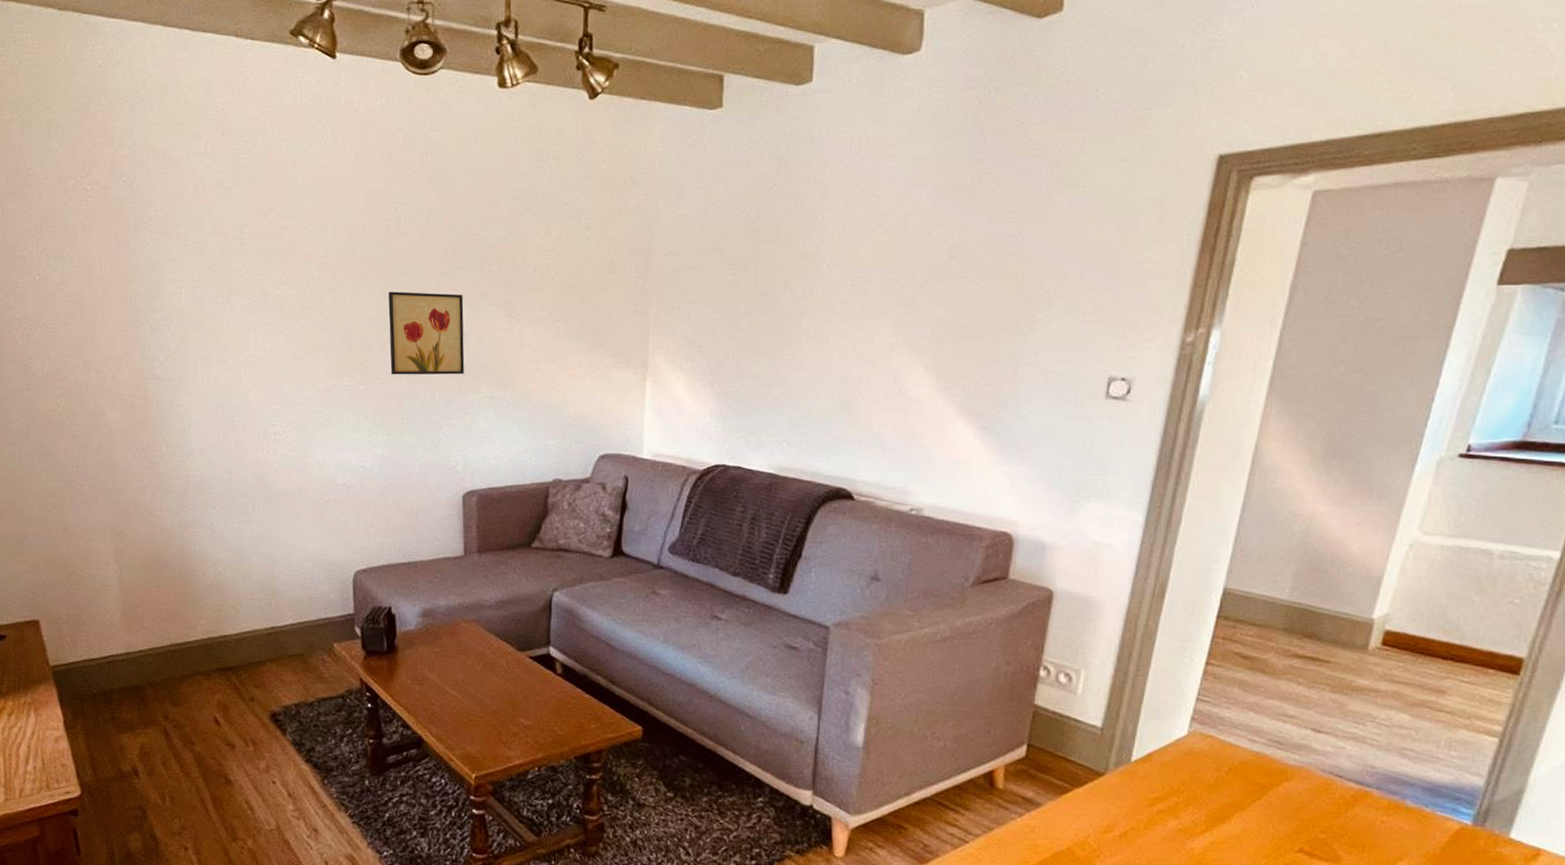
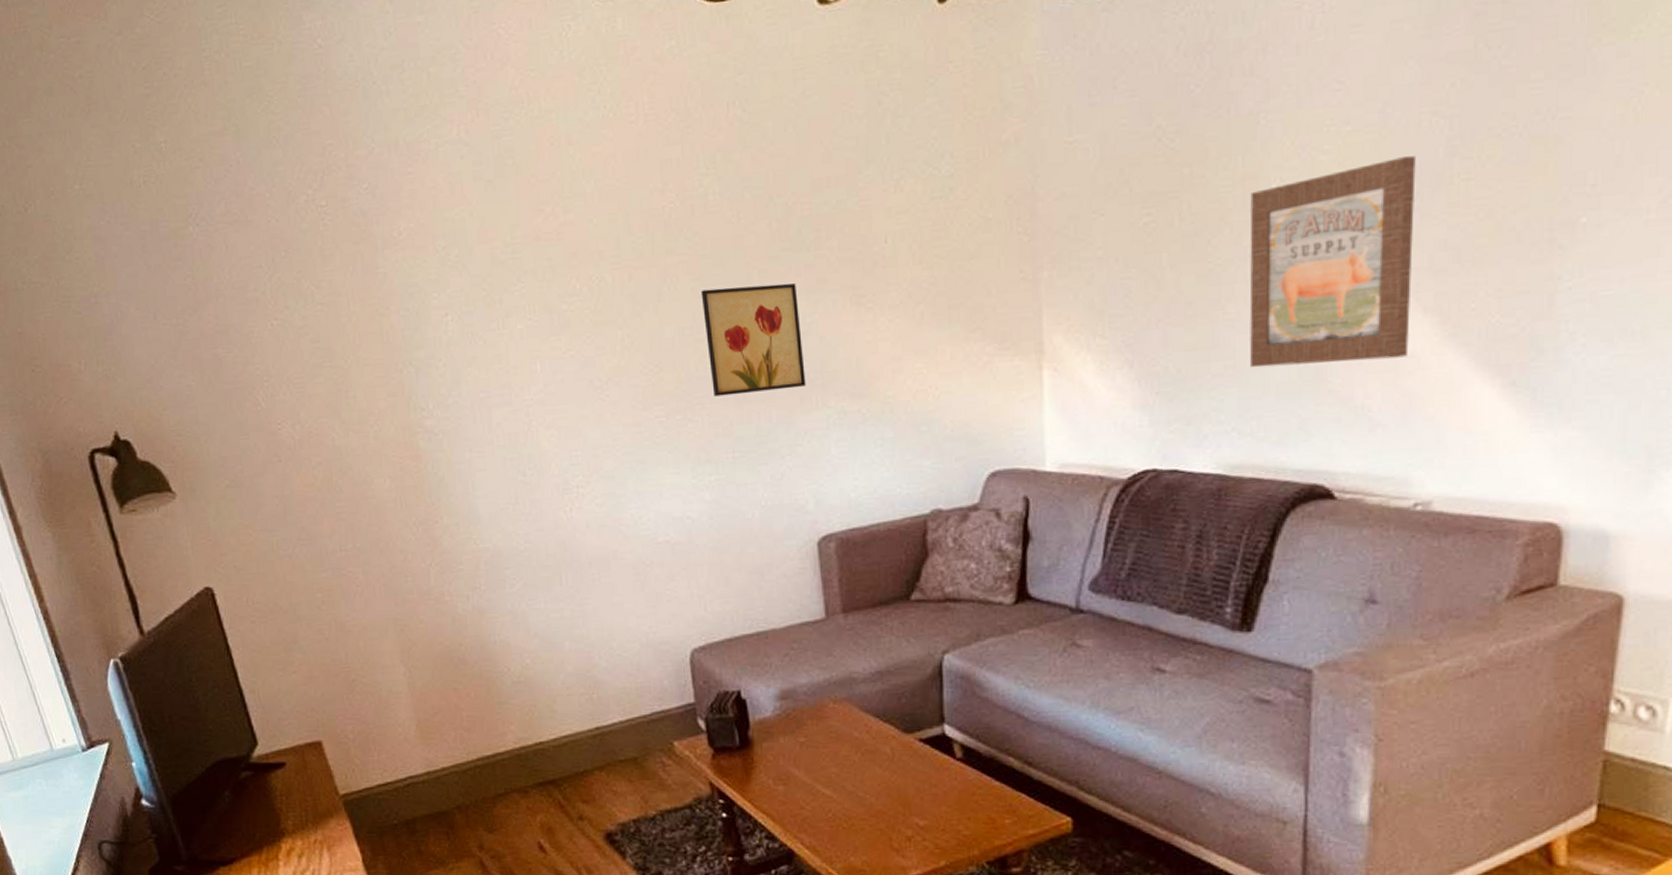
wall art: none [799,255,926,400] -> present [1249,156,1416,368]

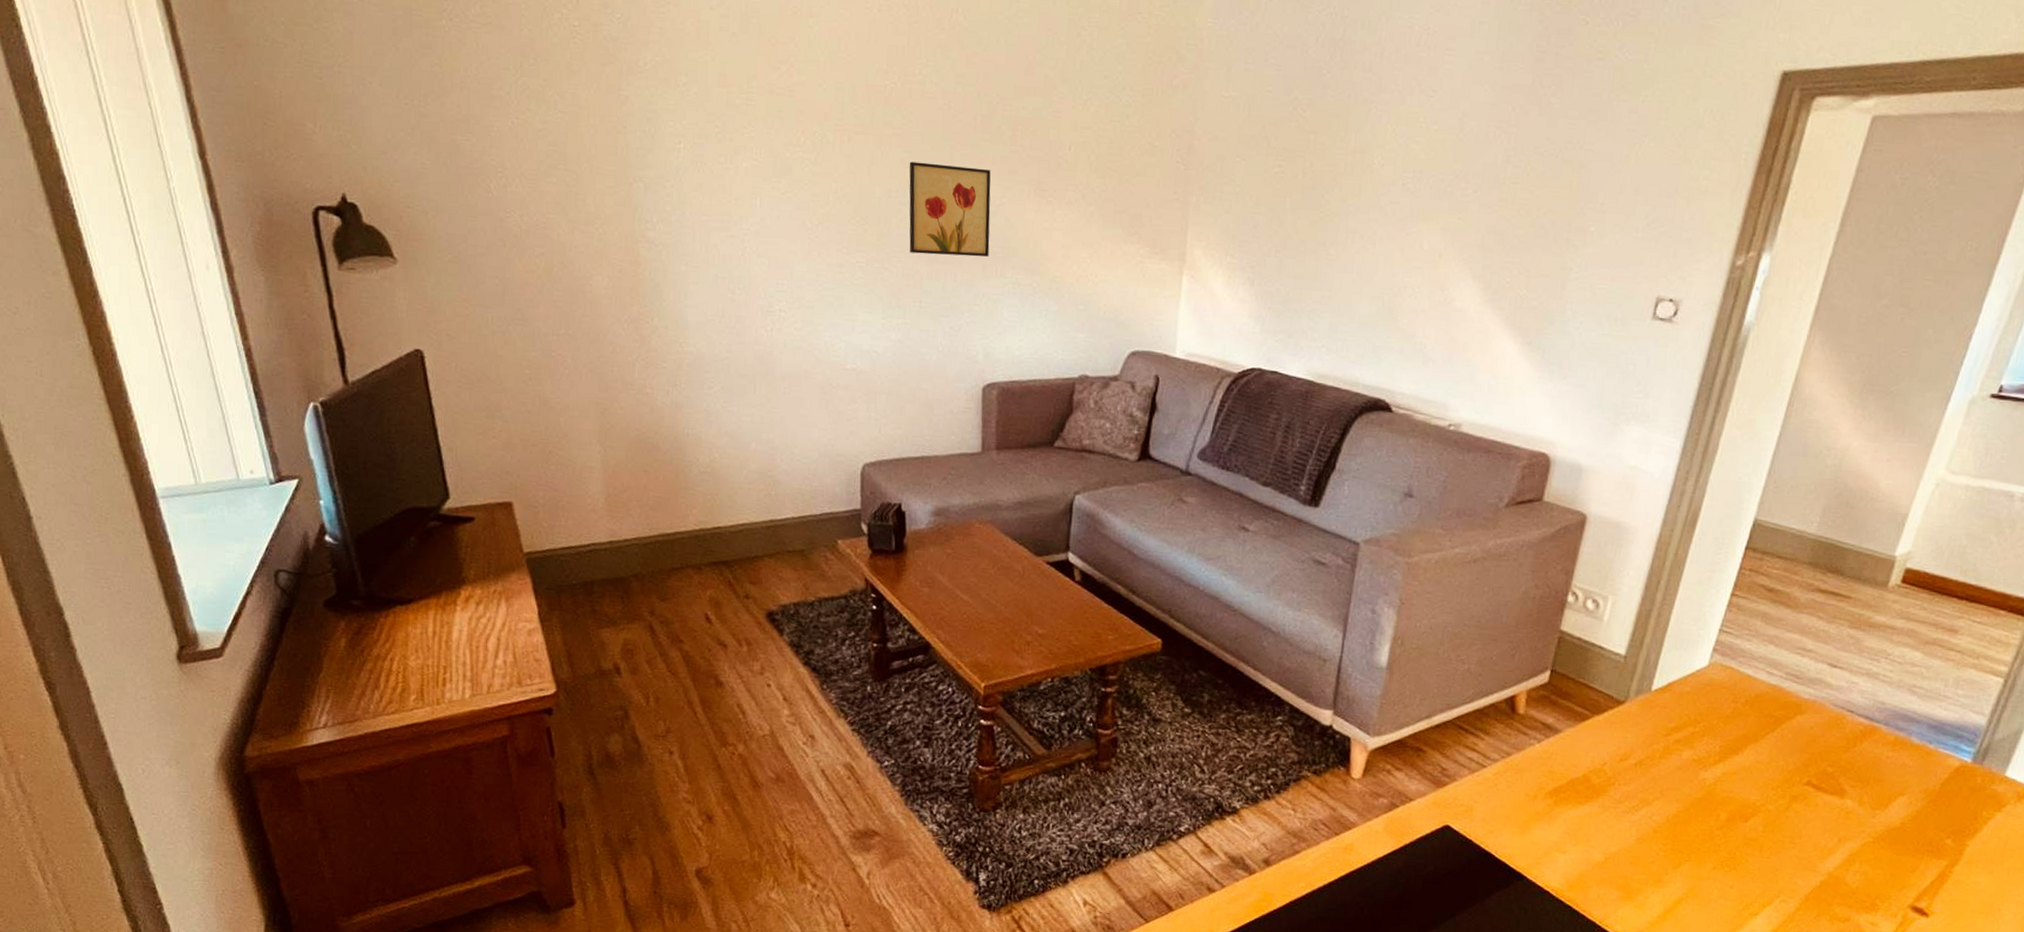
wall art: present [1249,156,1416,368] -> none [1342,157,1481,311]

